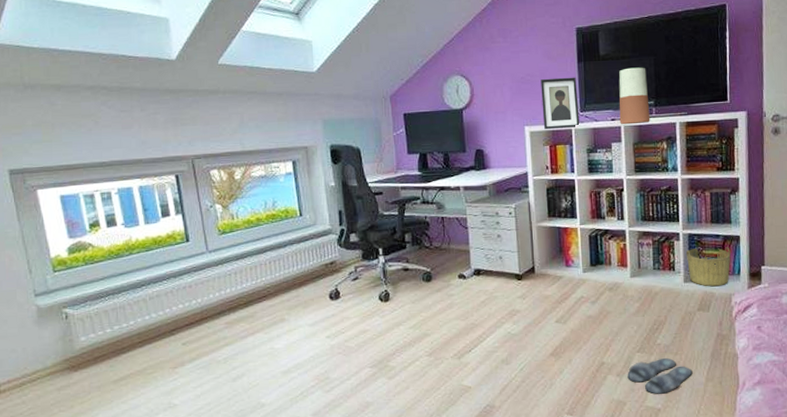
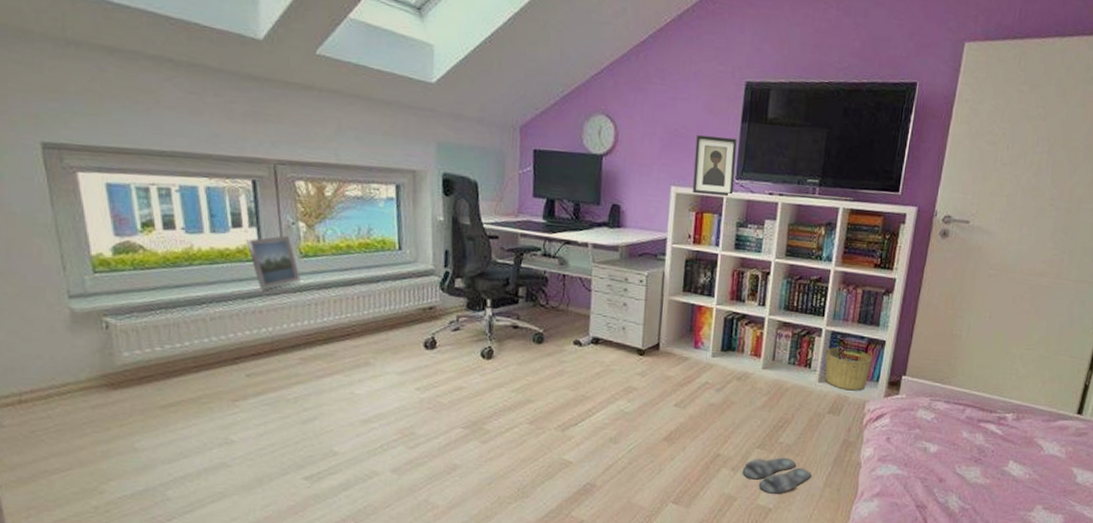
picture frame: none [174,218,221,267] -> present [246,236,301,290]
vase: present [618,67,650,125] -> none [778,137,817,203]

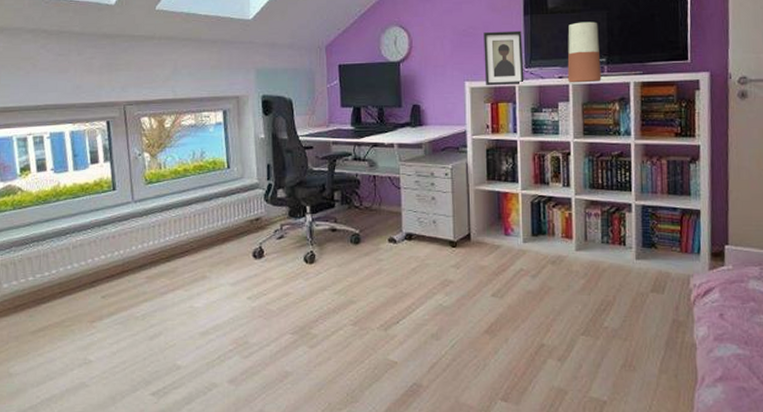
picture frame: present [246,236,301,290] -> none [102,167,146,217]
slippers: present [742,457,811,495] -> none [569,343,644,386]
vase: none [778,137,817,203] -> present [567,21,602,83]
basket: present [825,347,873,391] -> none [638,221,690,266]

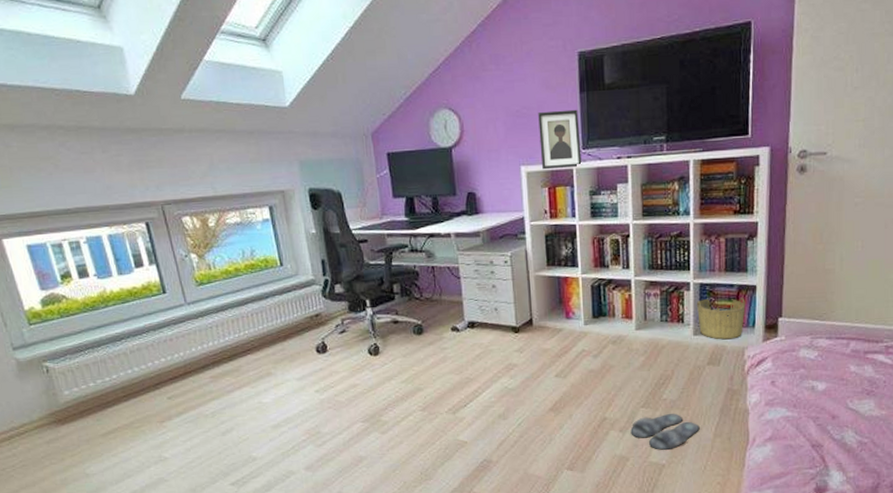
vase: present [567,21,602,83] -> none [626,97,661,164]
slippers: none [569,343,644,386] -> present [630,413,700,451]
basket: none [638,221,690,266] -> present [696,297,746,340]

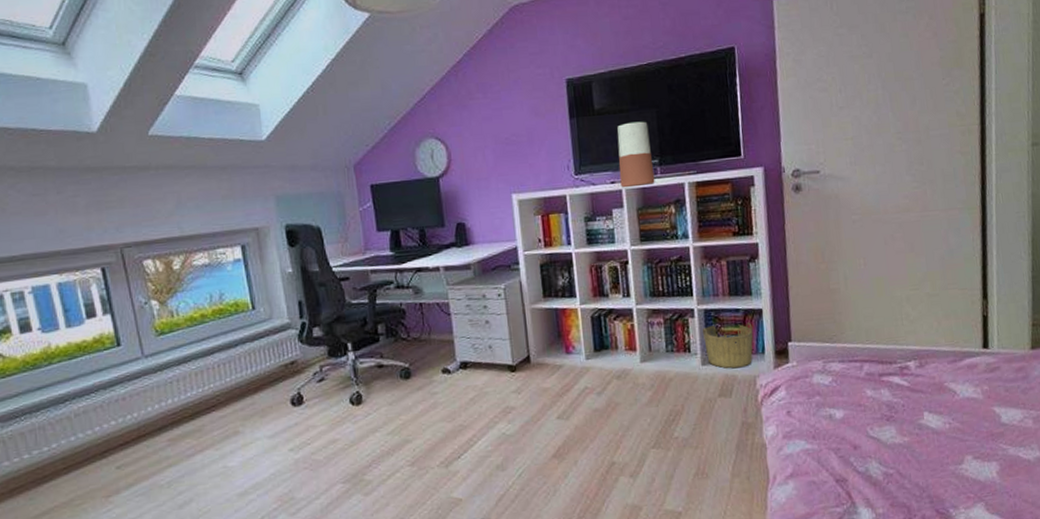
picture frame: present [538,109,582,170] -> none [528,135,575,197]
vase: none [626,97,661,164] -> present [617,121,655,188]
slippers: present [630,413,700,451] -> none [641,452,716,497]

